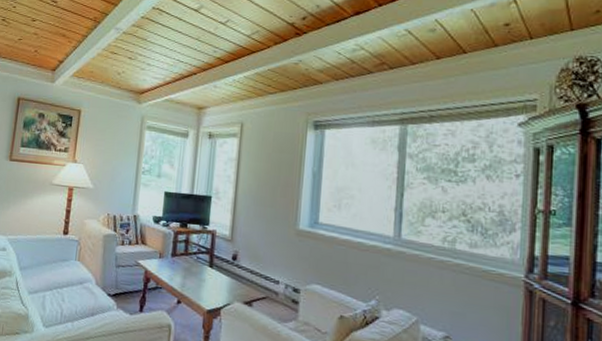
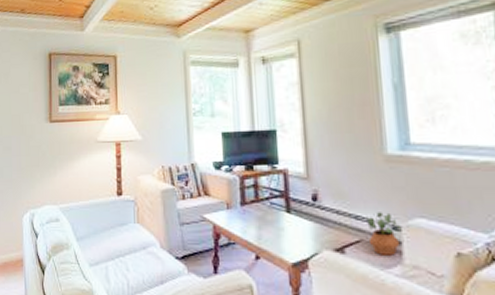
potted plant: none [272,275,301,313] -> present [366,212,402,256]

